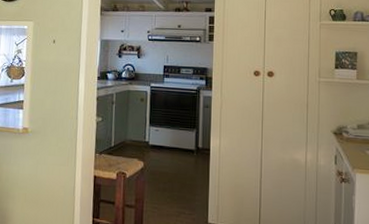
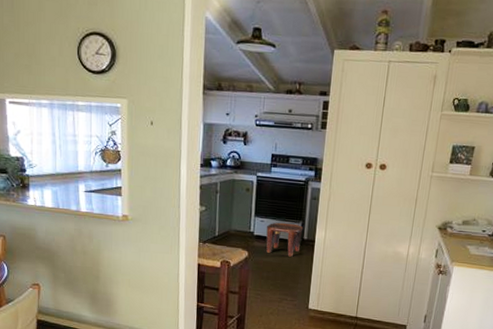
stool: none [161,131,198,167] -> present [266,222,304,257]

